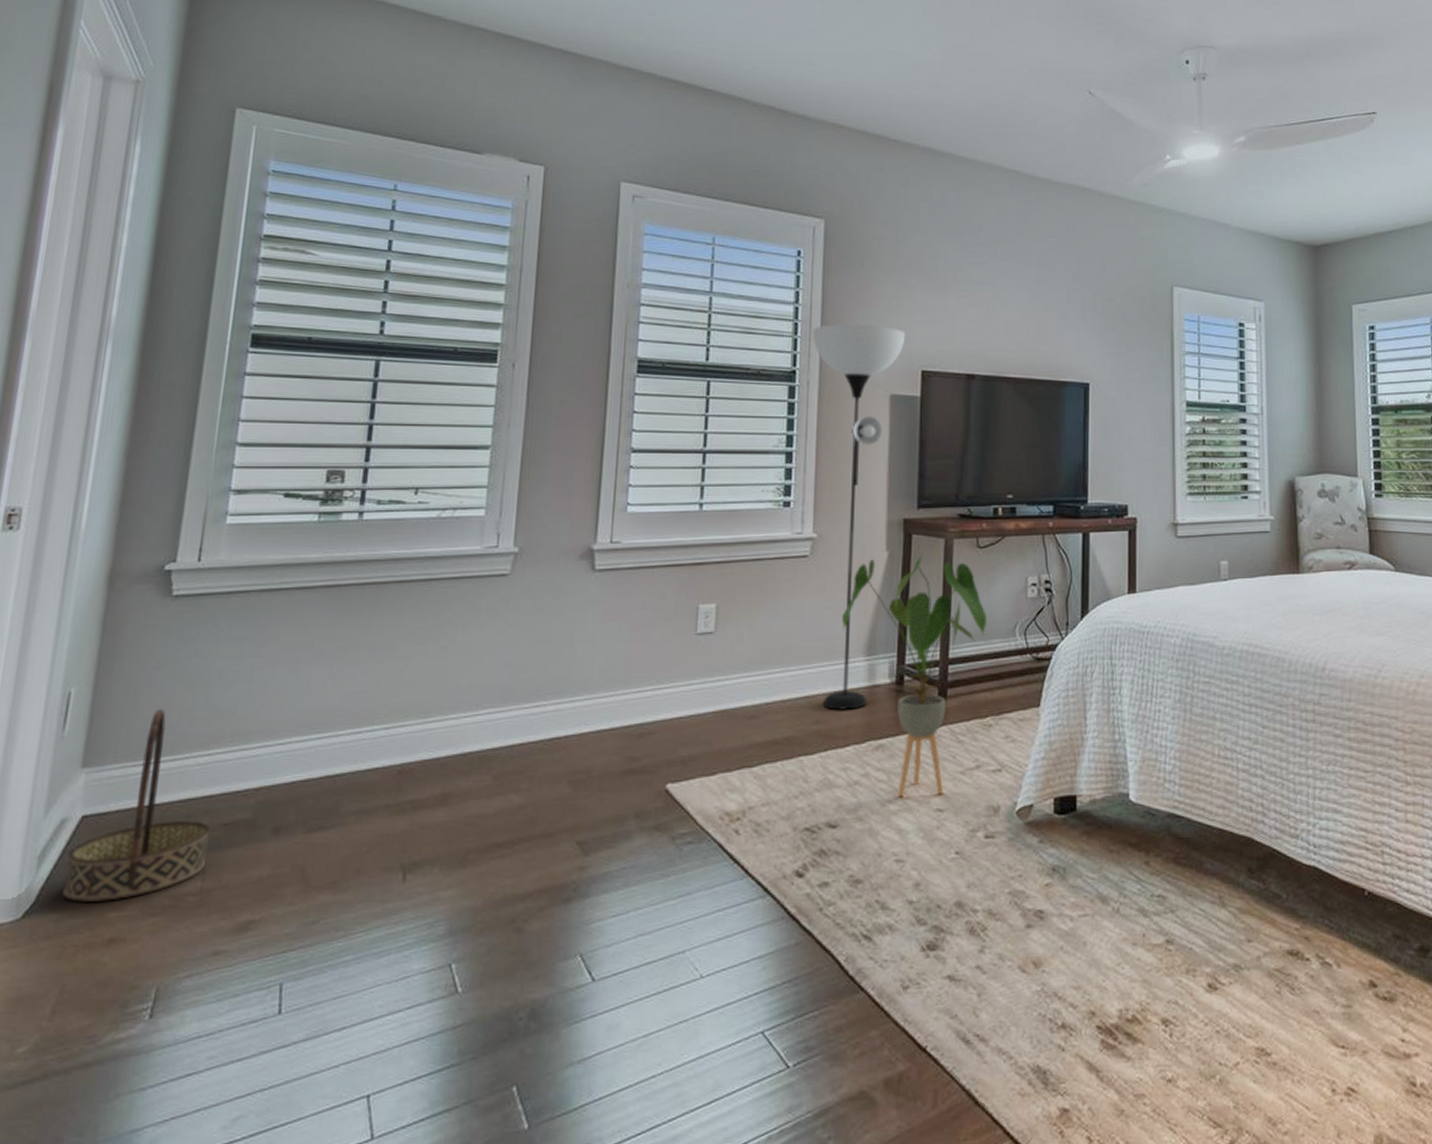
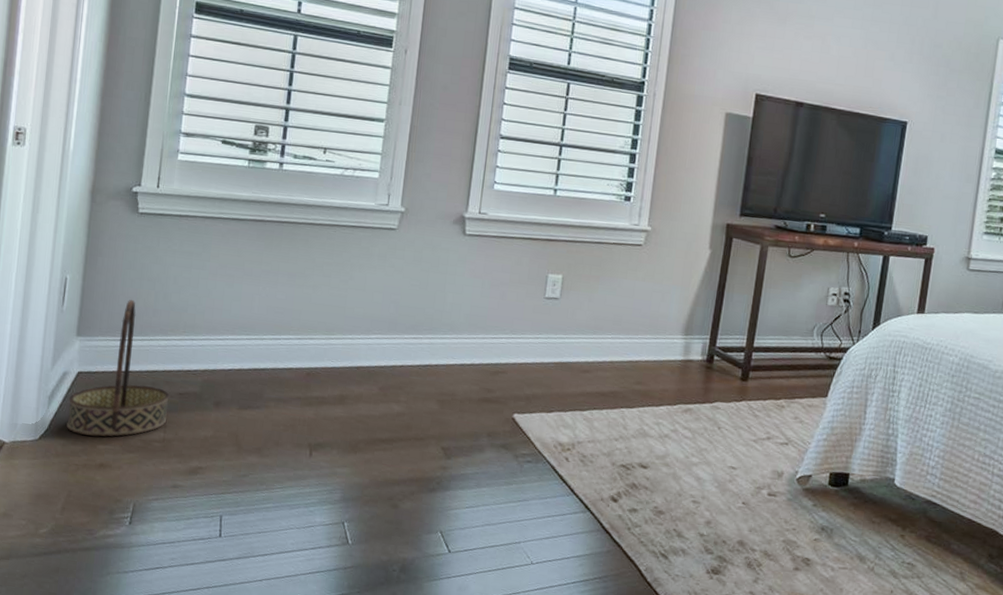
floor lamp: present [812,323,906,710] -> none [643,43,745,377]
house plant: present [842,553,988,798] -> none [666,255,791,455]

